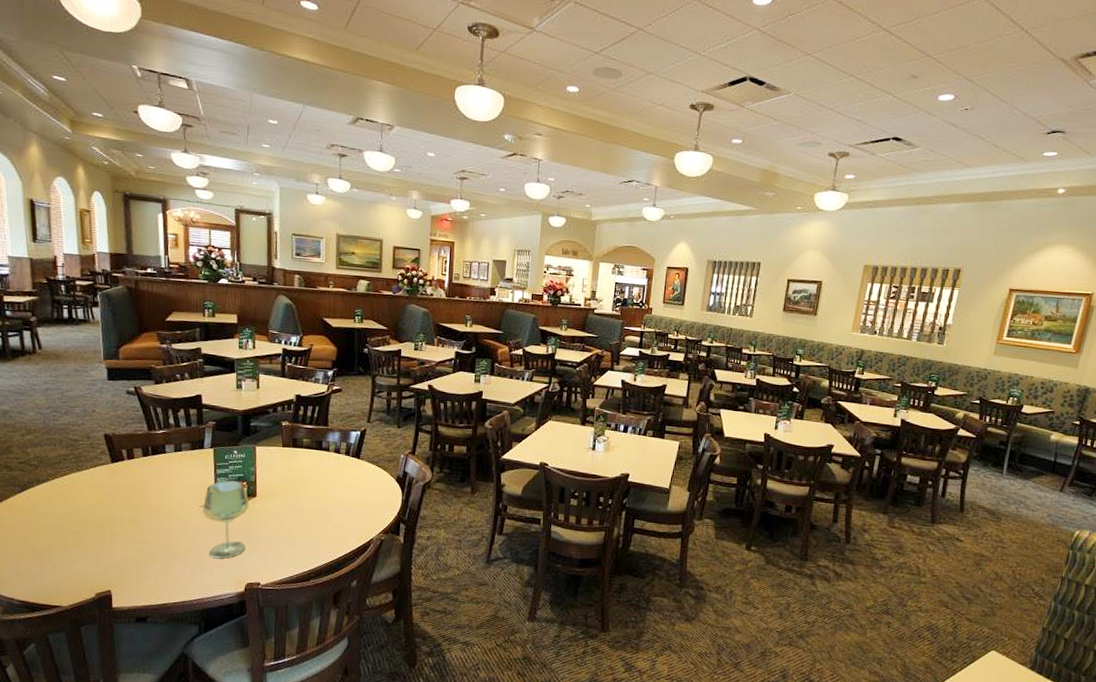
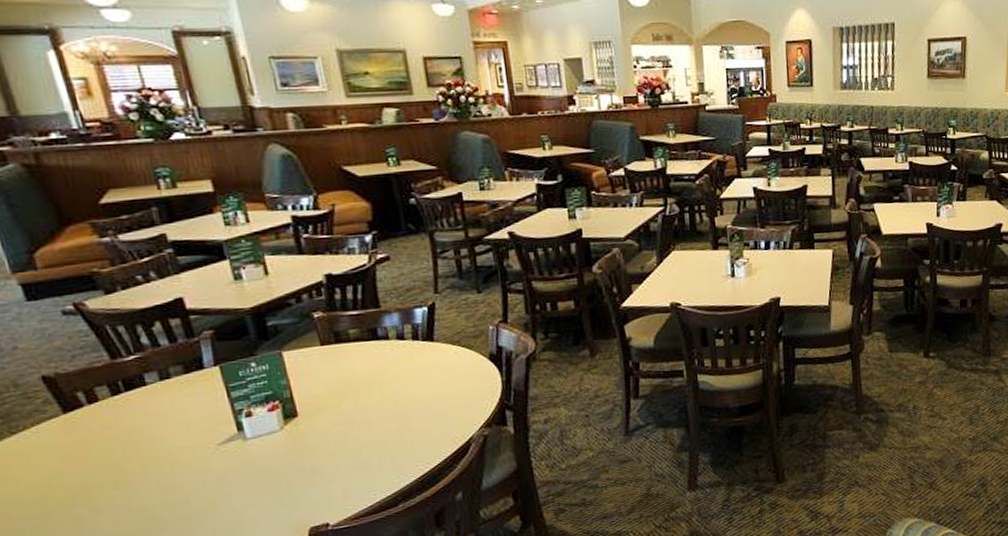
wine glass: present [202,480,249,559] -> none [221,401,298,506]

